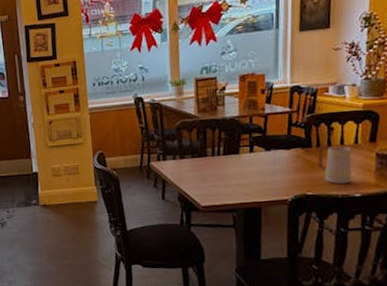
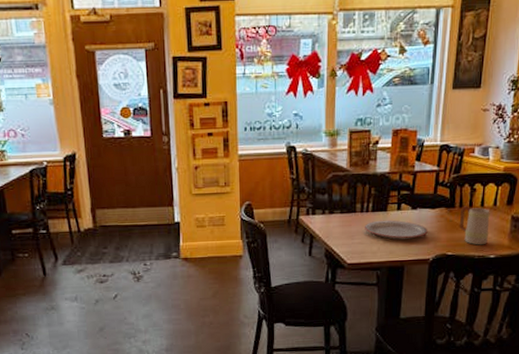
plate: none [217,162,284,181] -> present [365,220,428,240]

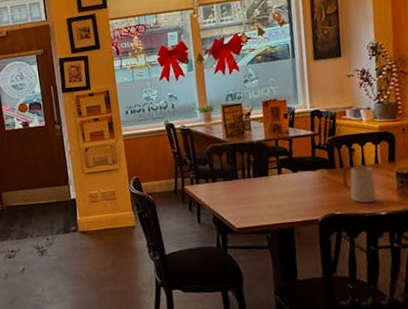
plate: present [365,220,428,240] -> none [248,184,312,203]

